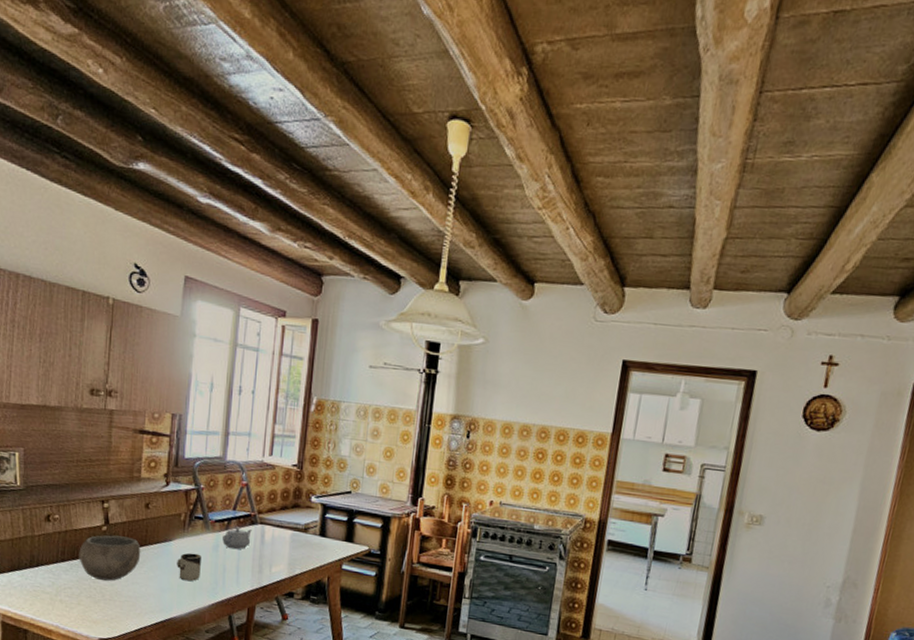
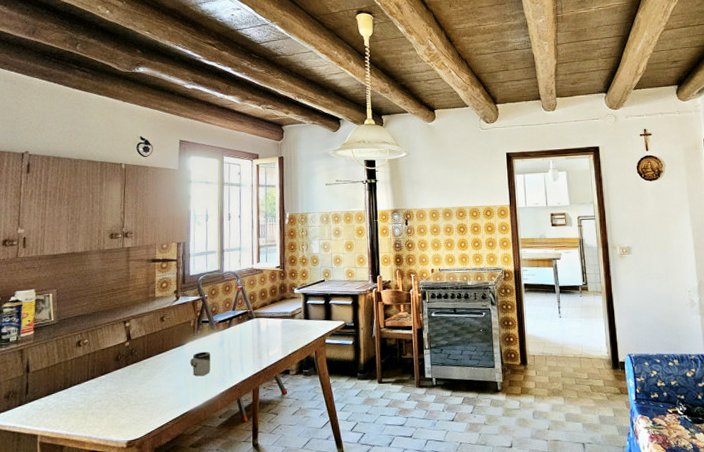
bowl: present [79,535,141,581] -> none [106,348,159,389]
teapot: present [222,526,252,550] -> none [226,323,250,343]

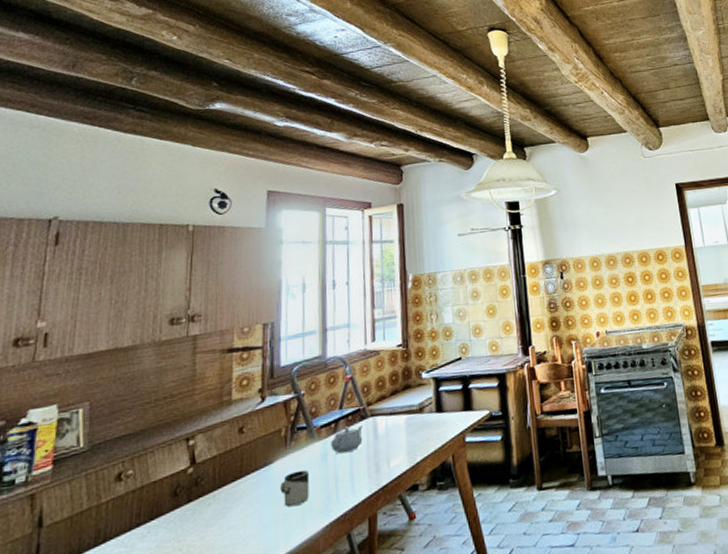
teapot: none [226,323,250,343] -> present [331,426,363,454]

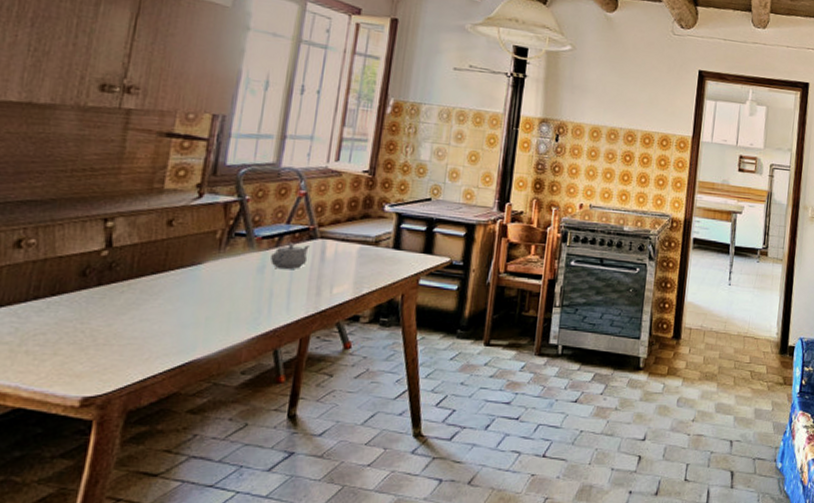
cup: present [280,469,309,507] -> none [206,277,241,313]

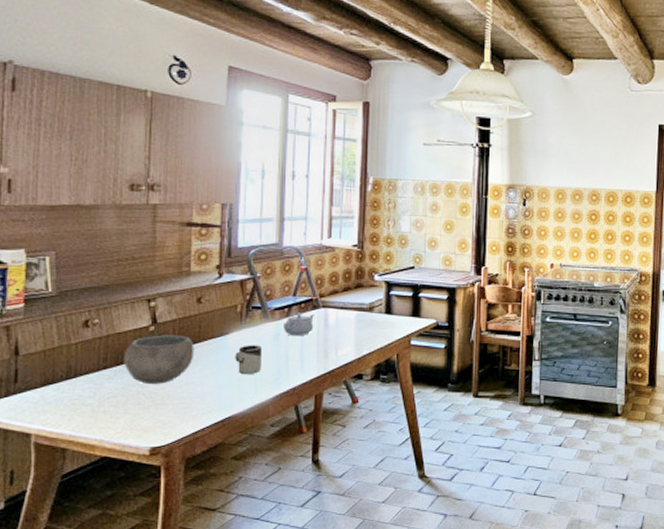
bowl: none [61,261,157,320] -> present [123,335,194,384]
cup: none [206,277,241,313] -> present [235,345,262,375]

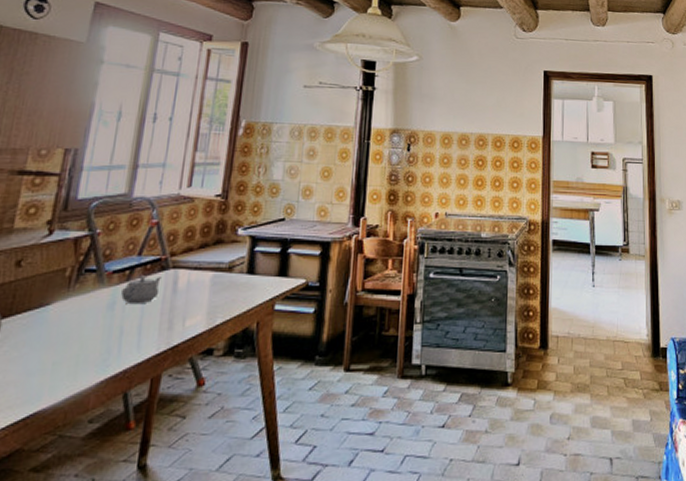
cup: present [235,345,262,375] -> none [53,317,90,356]

